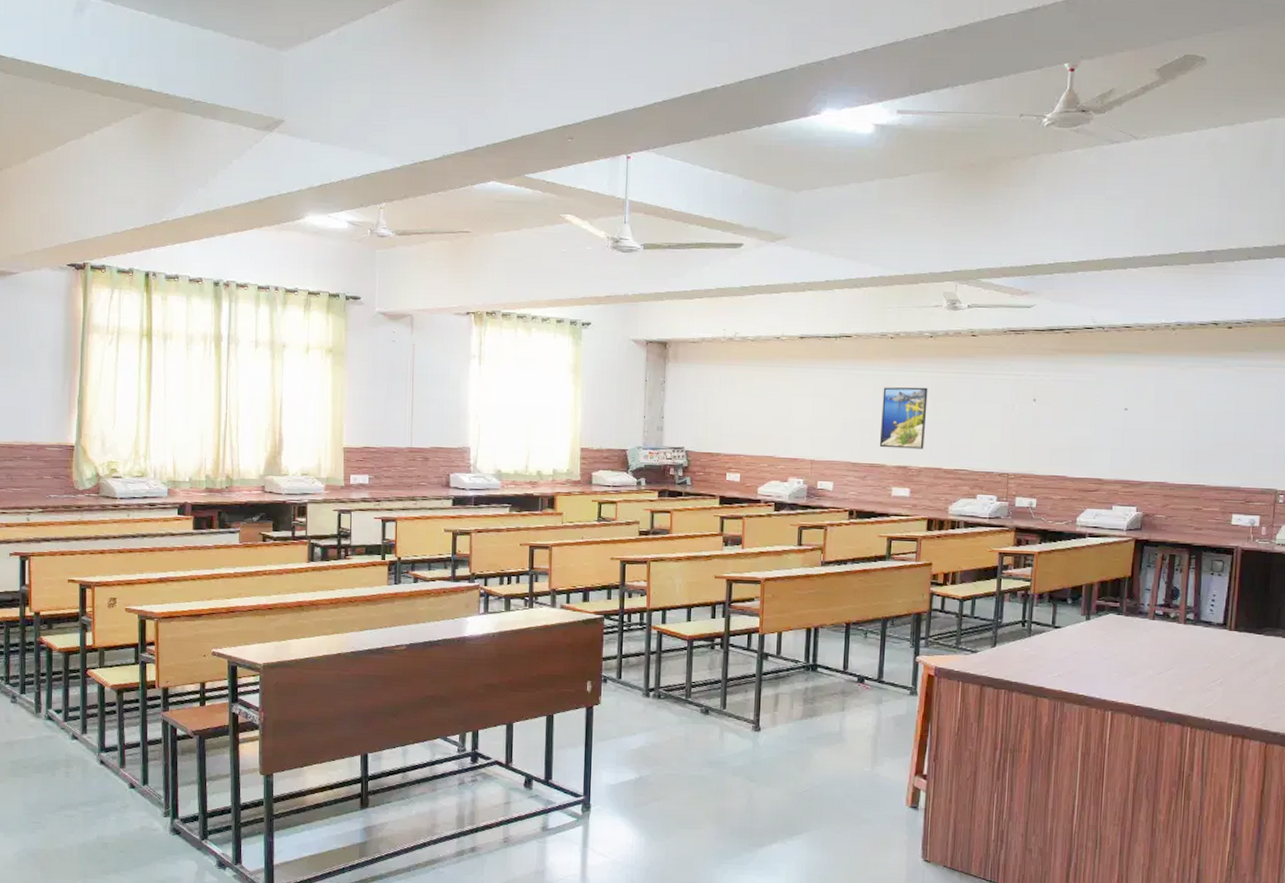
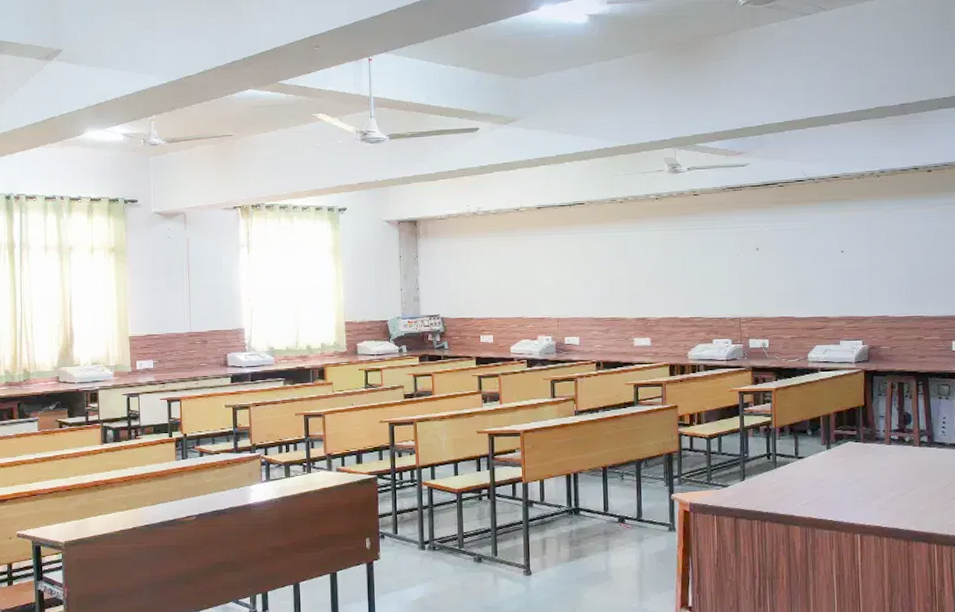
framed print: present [879,387,928,449] -> none [617,244,660,302]

